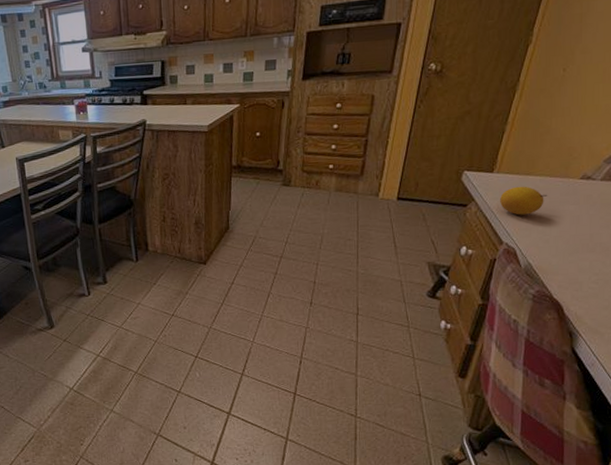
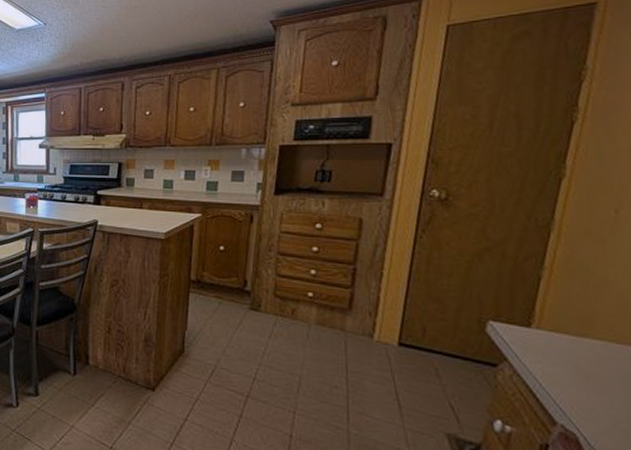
fruit: present [500,186,548,215] -> none [544,349,618,390]

